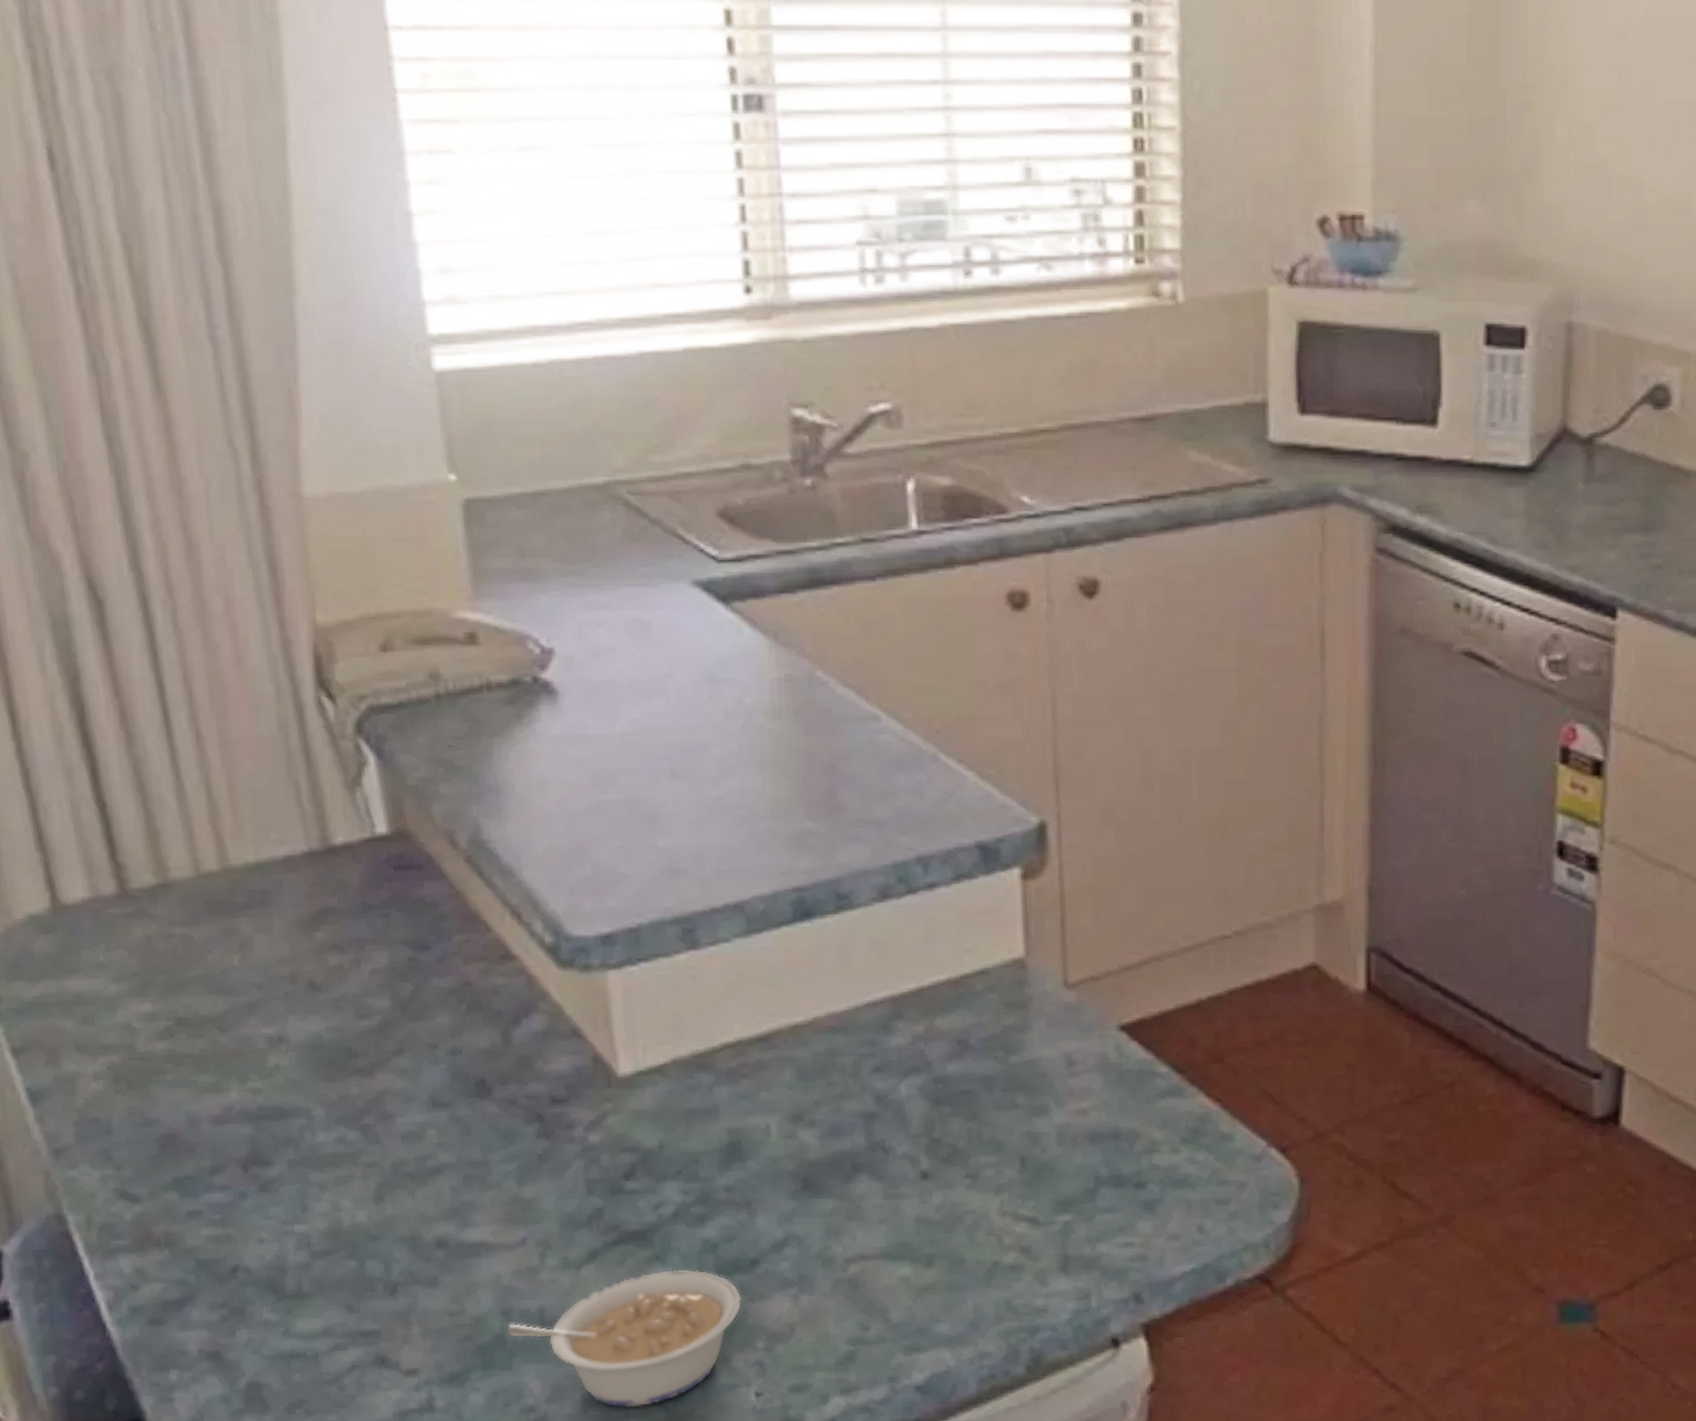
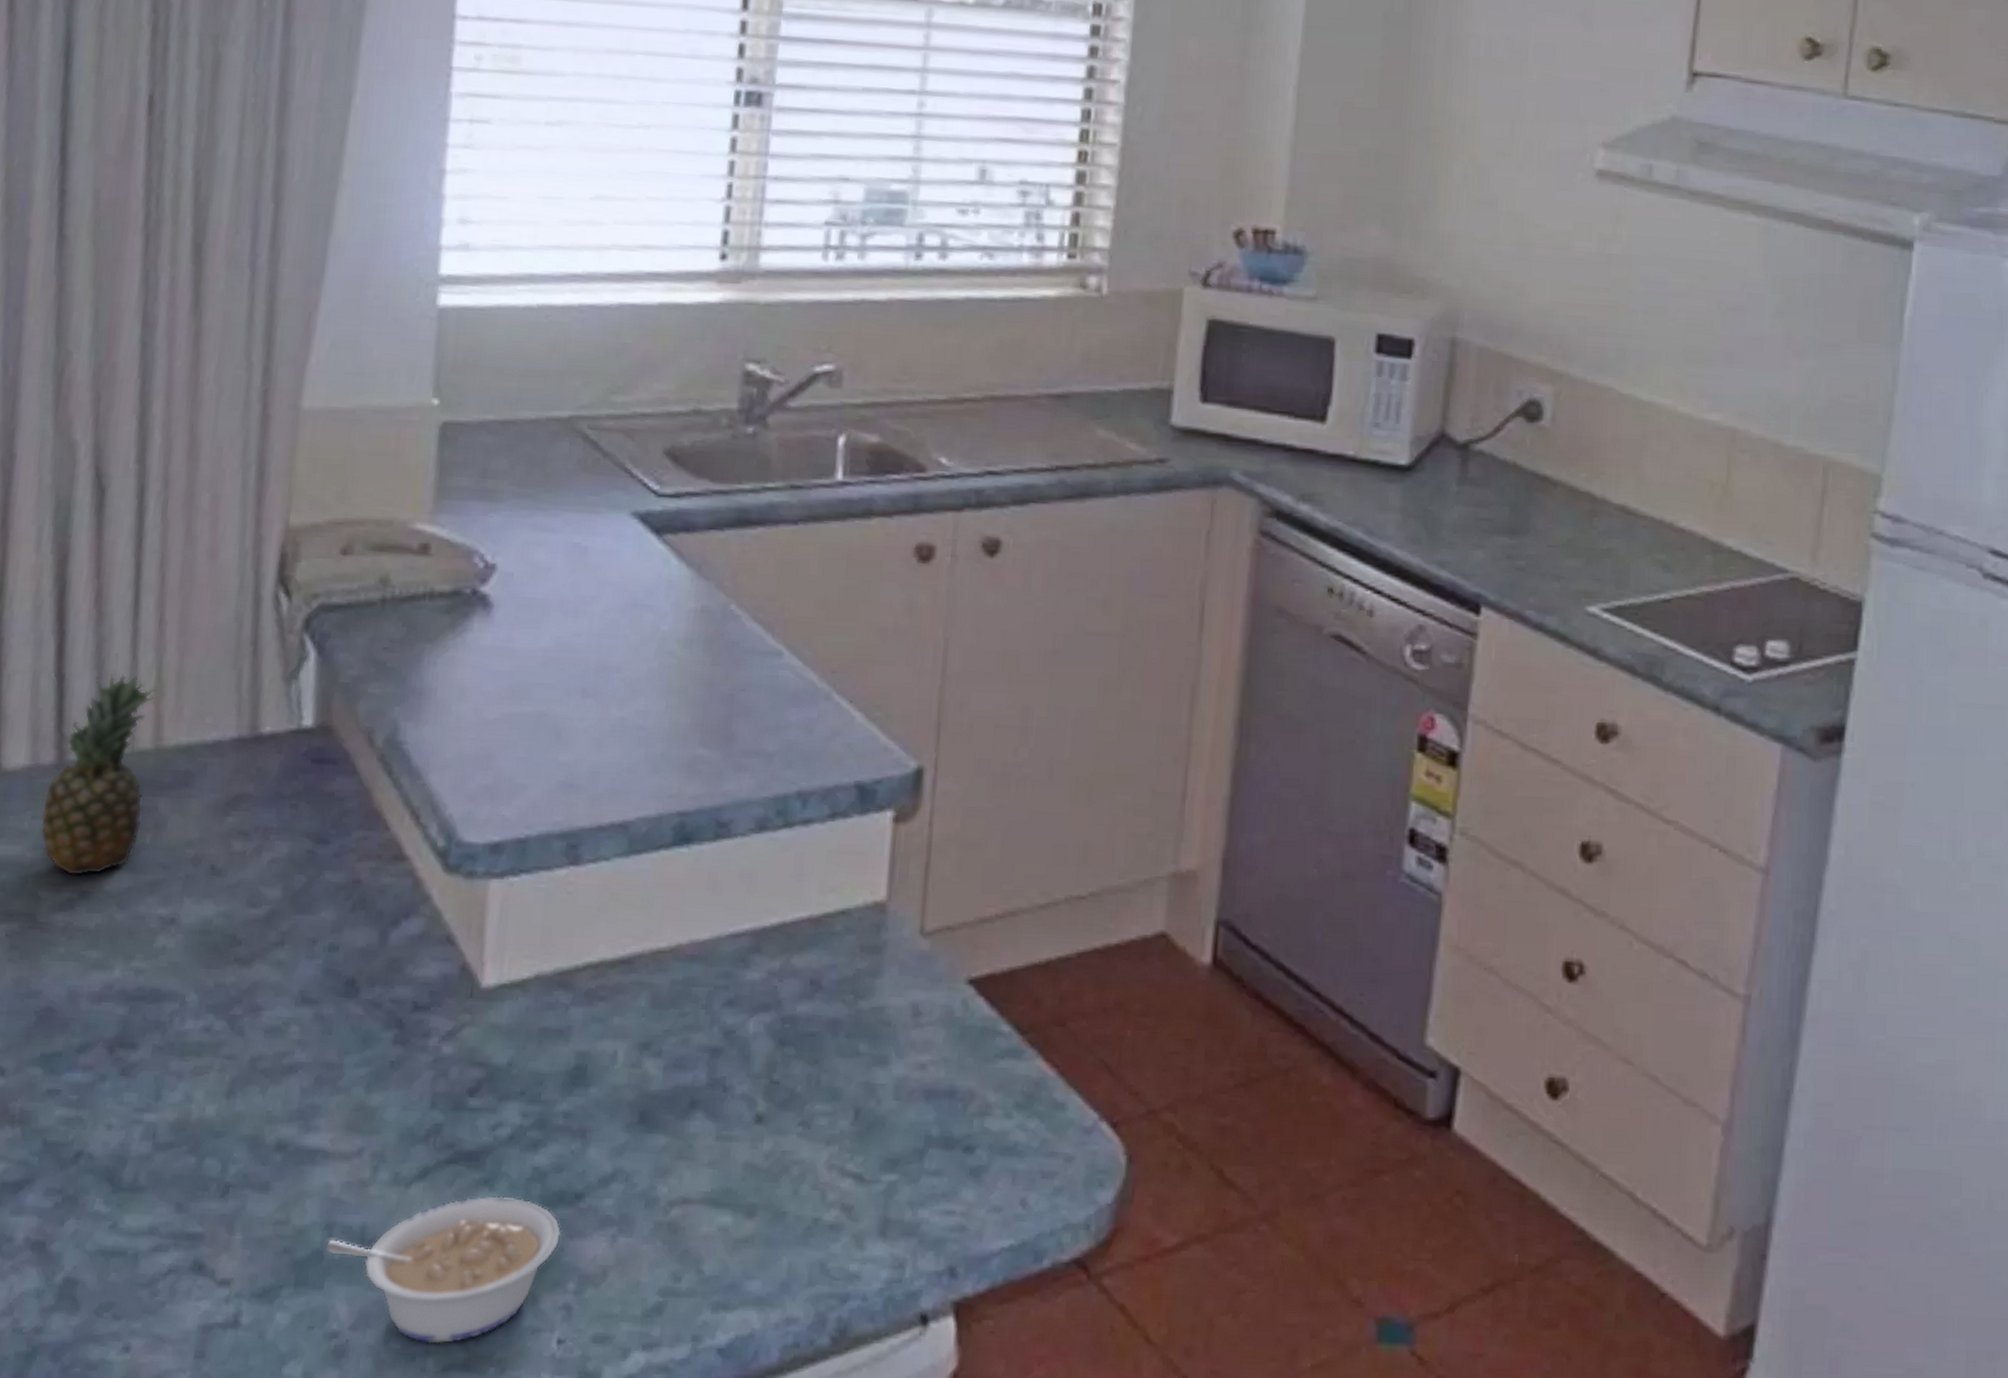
fruit: none [113,795,226,1005] -> present [40,674,157,877]

